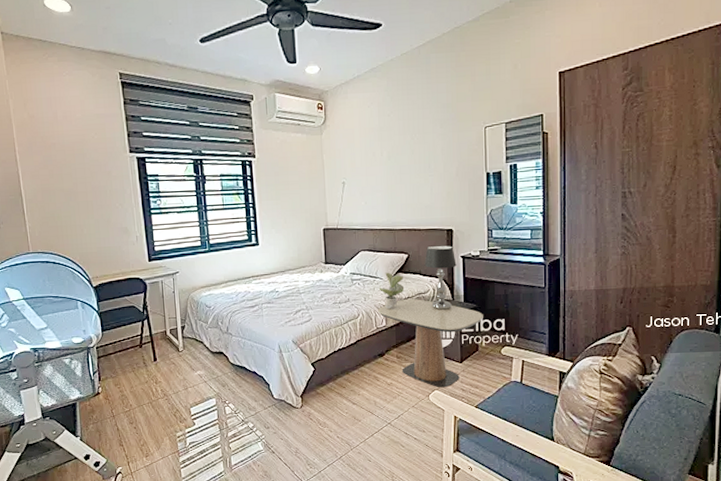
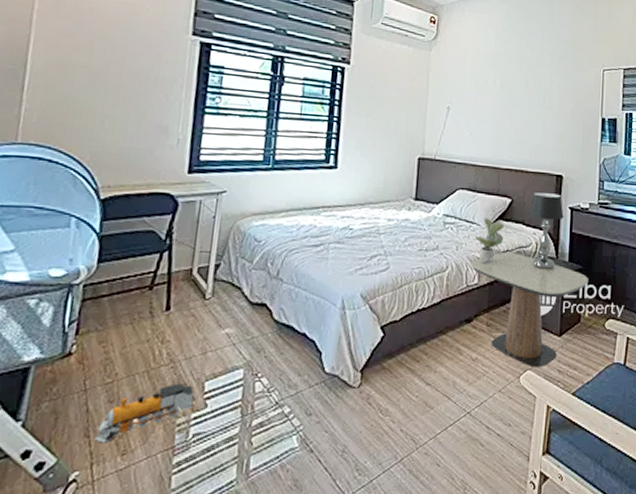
toy train: none [126,410,185,449] -> present [94,383,195,443]

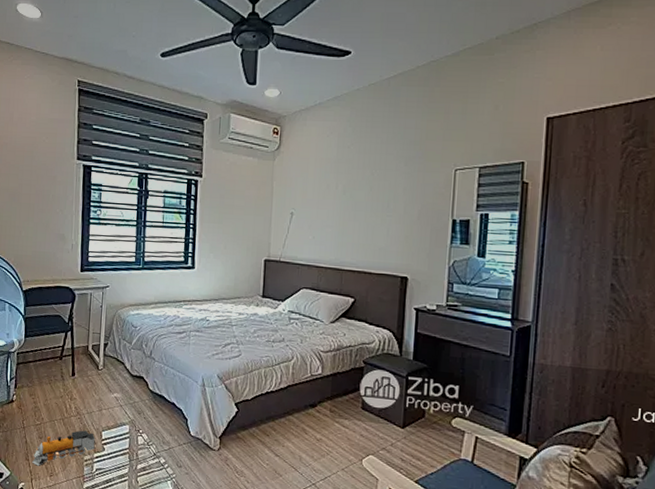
side table: present [470,253,588,368] -> none [314,347,434,454]
potted plant: present [474,218,504,264] -> none [318,315,347,357]
table lamp: present [528,191,564,269] -> none [371,292,409,366]

